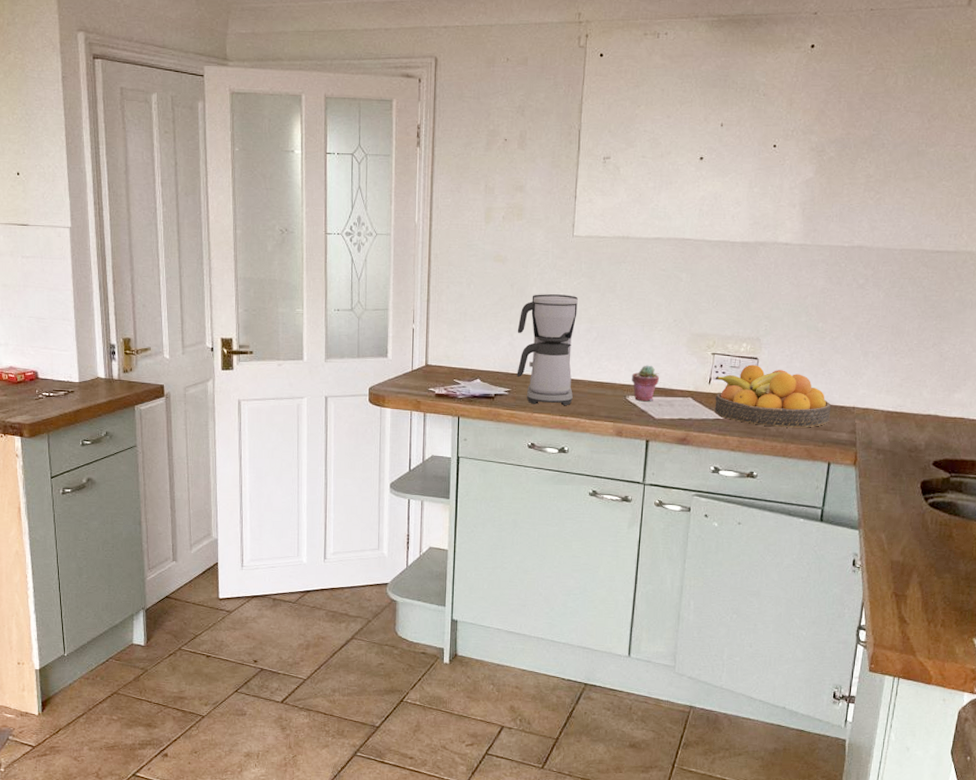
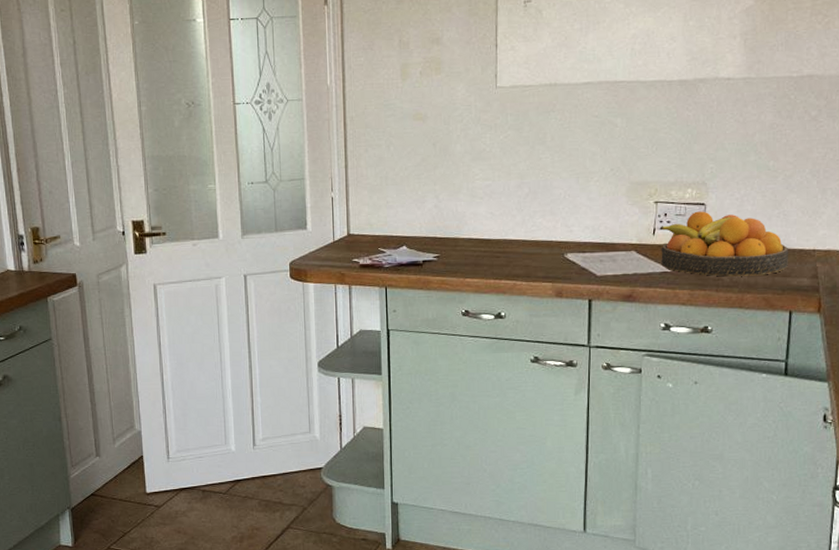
coffee maker: present [516,294,578,406] -> none [443,150,507,269]
potted succulent: present [632,365,660,401] -> none [569,219,600,258]

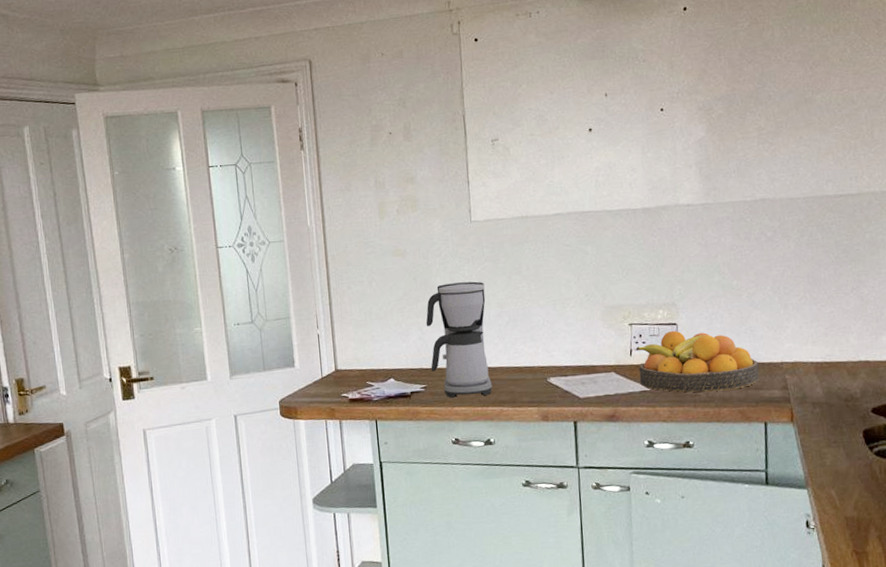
coffee maker: none [443,150,507,269] -> present [426,281,492,398]

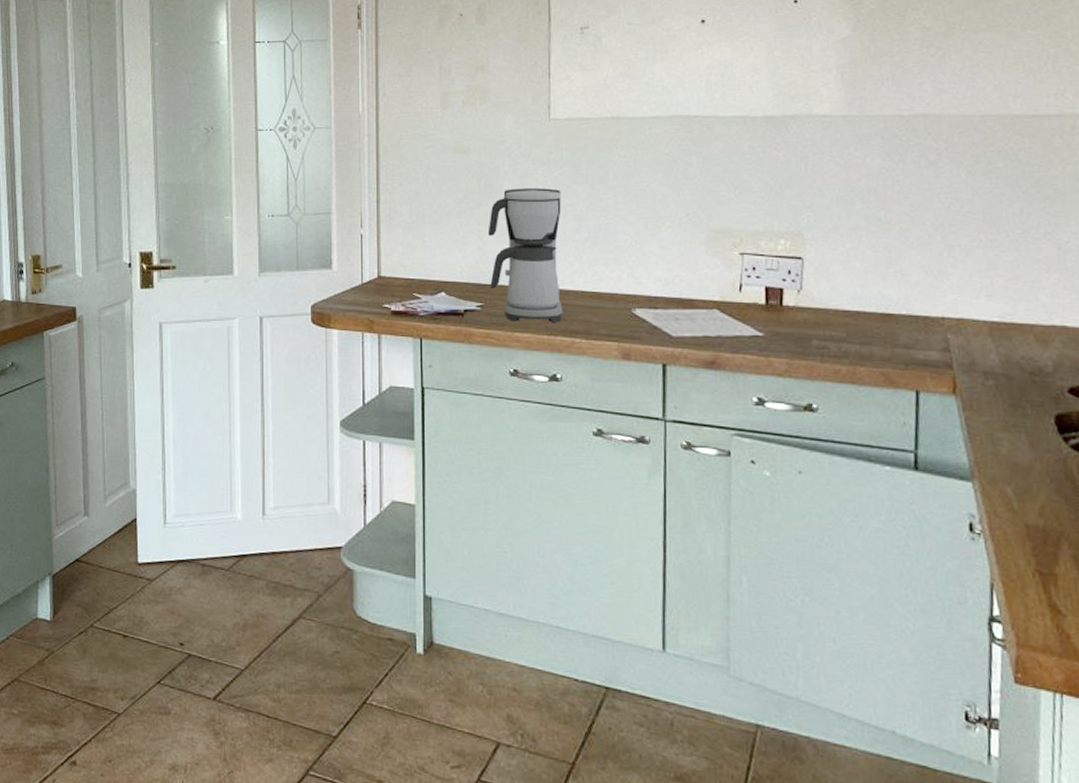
fruit bowl: present [636,330,759,393] -> none [747,266,911,346]

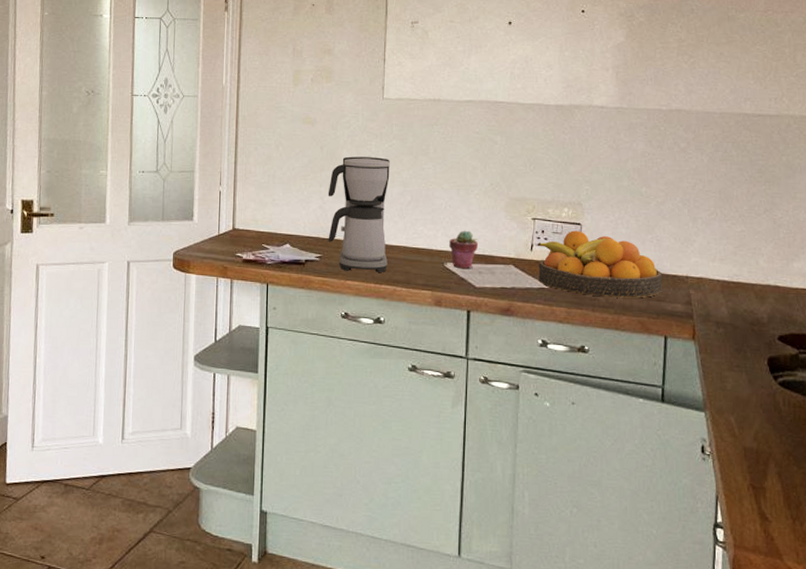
potted succulent: none [637,270,674,315] -> present [449,230,479,268]
fruit bowl: none [747,266,911,346] -> present [537,230,663,298]

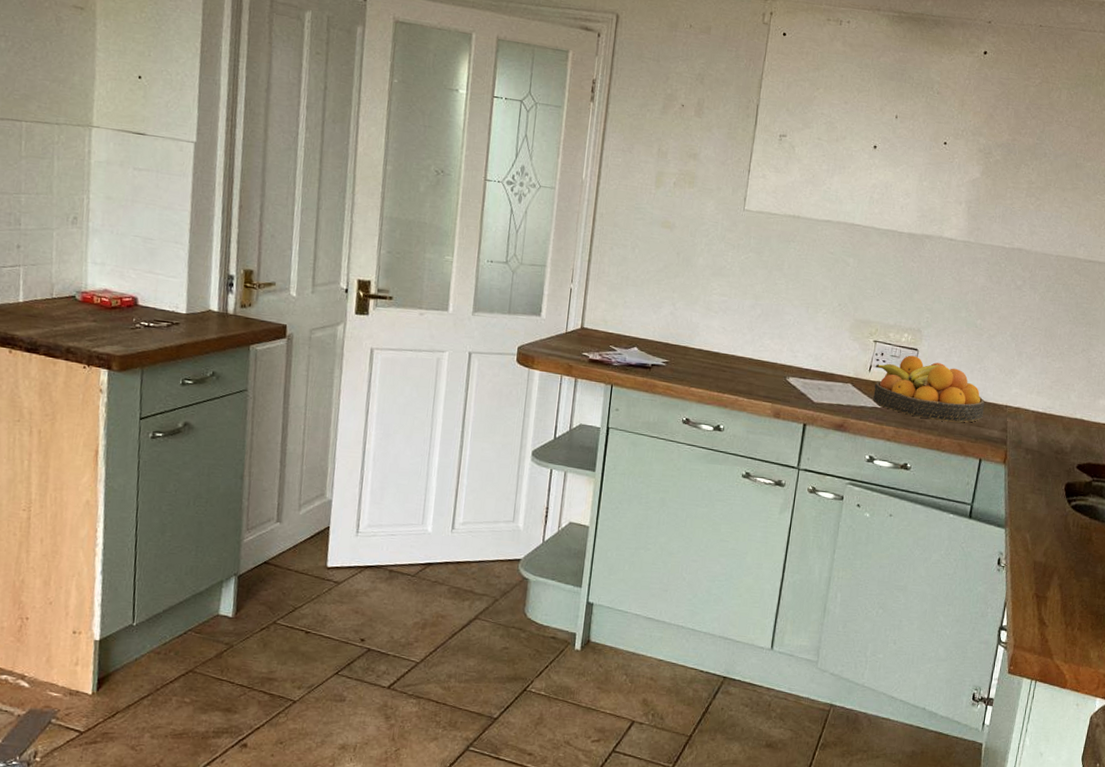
coffee maker: present [328,156,390,273] -> none [676,265,745,383]
potted succulent: present [449,230,479,268] -> none [793,347,821,384]

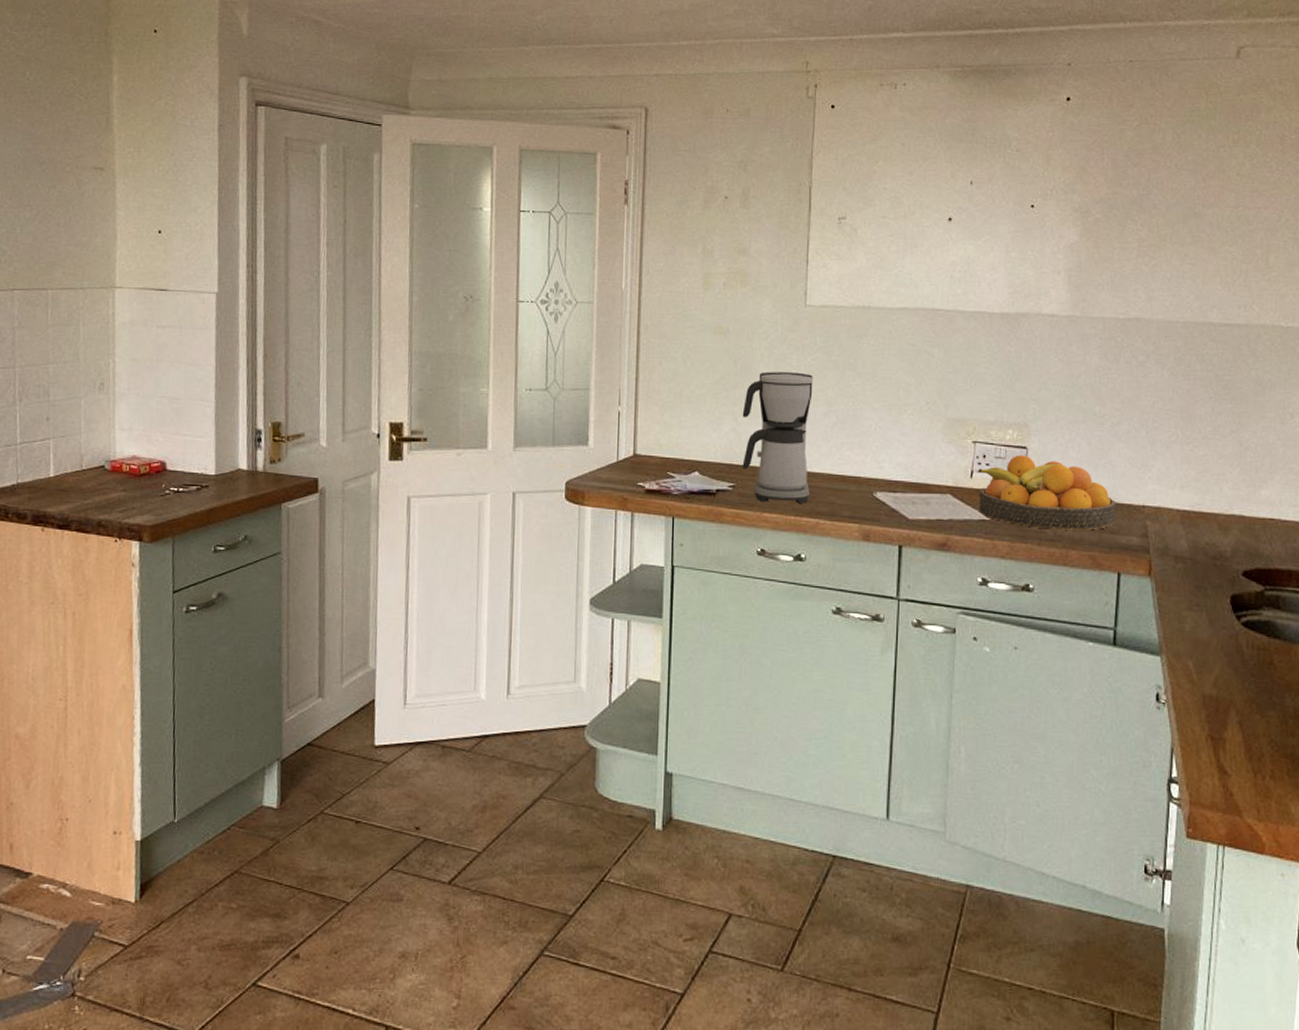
coffee maker: none [676,265,745,383] -> present [742,372,813,504]

